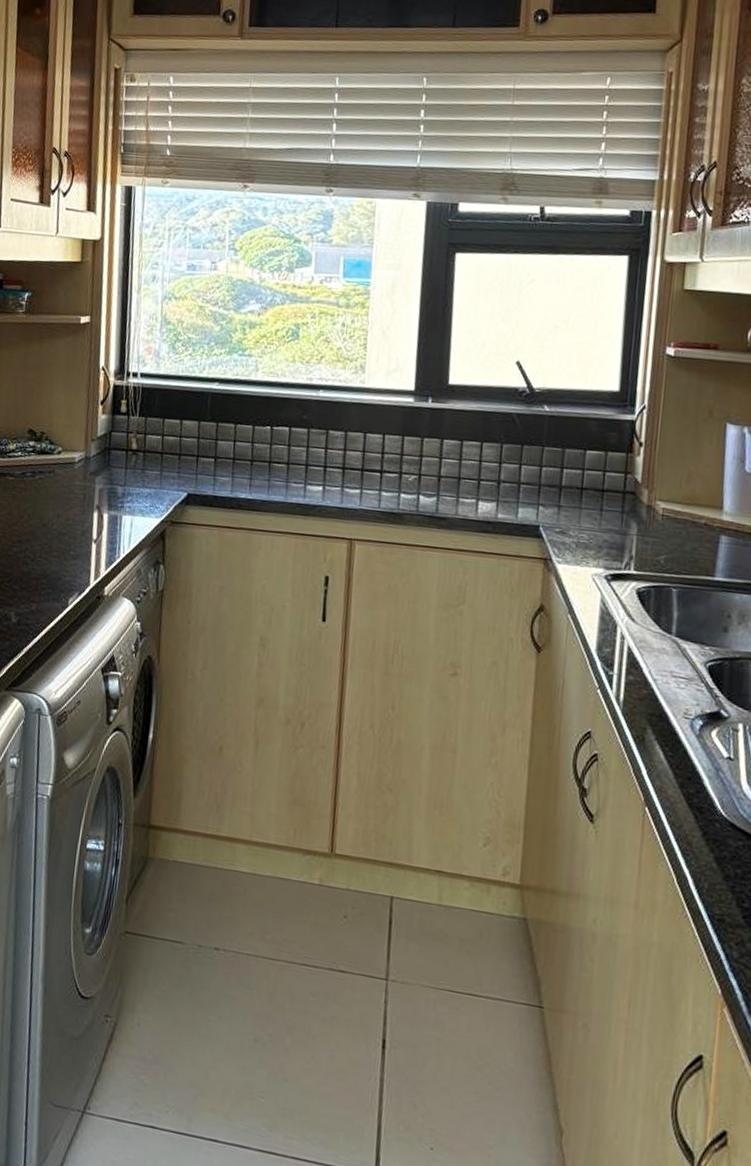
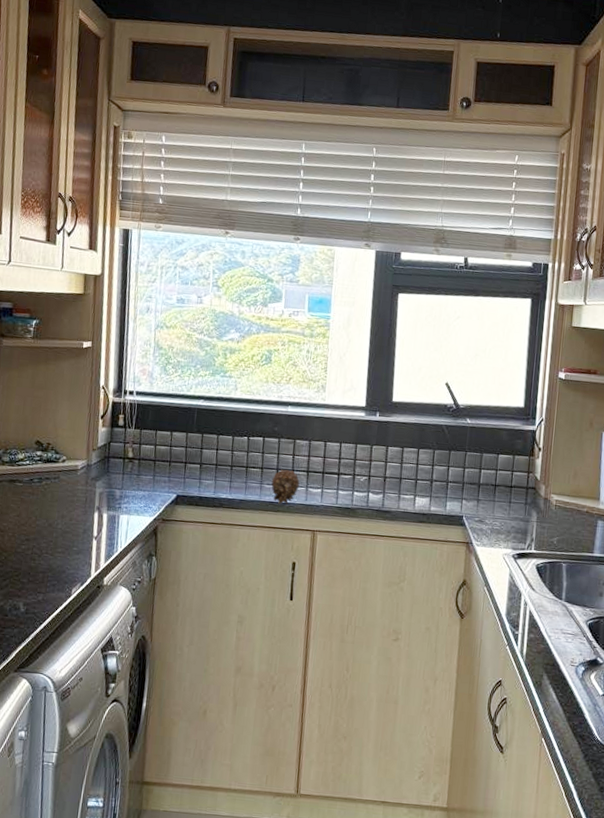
fruit: none [299,465,334,507] -> present [271,469,300,505]

